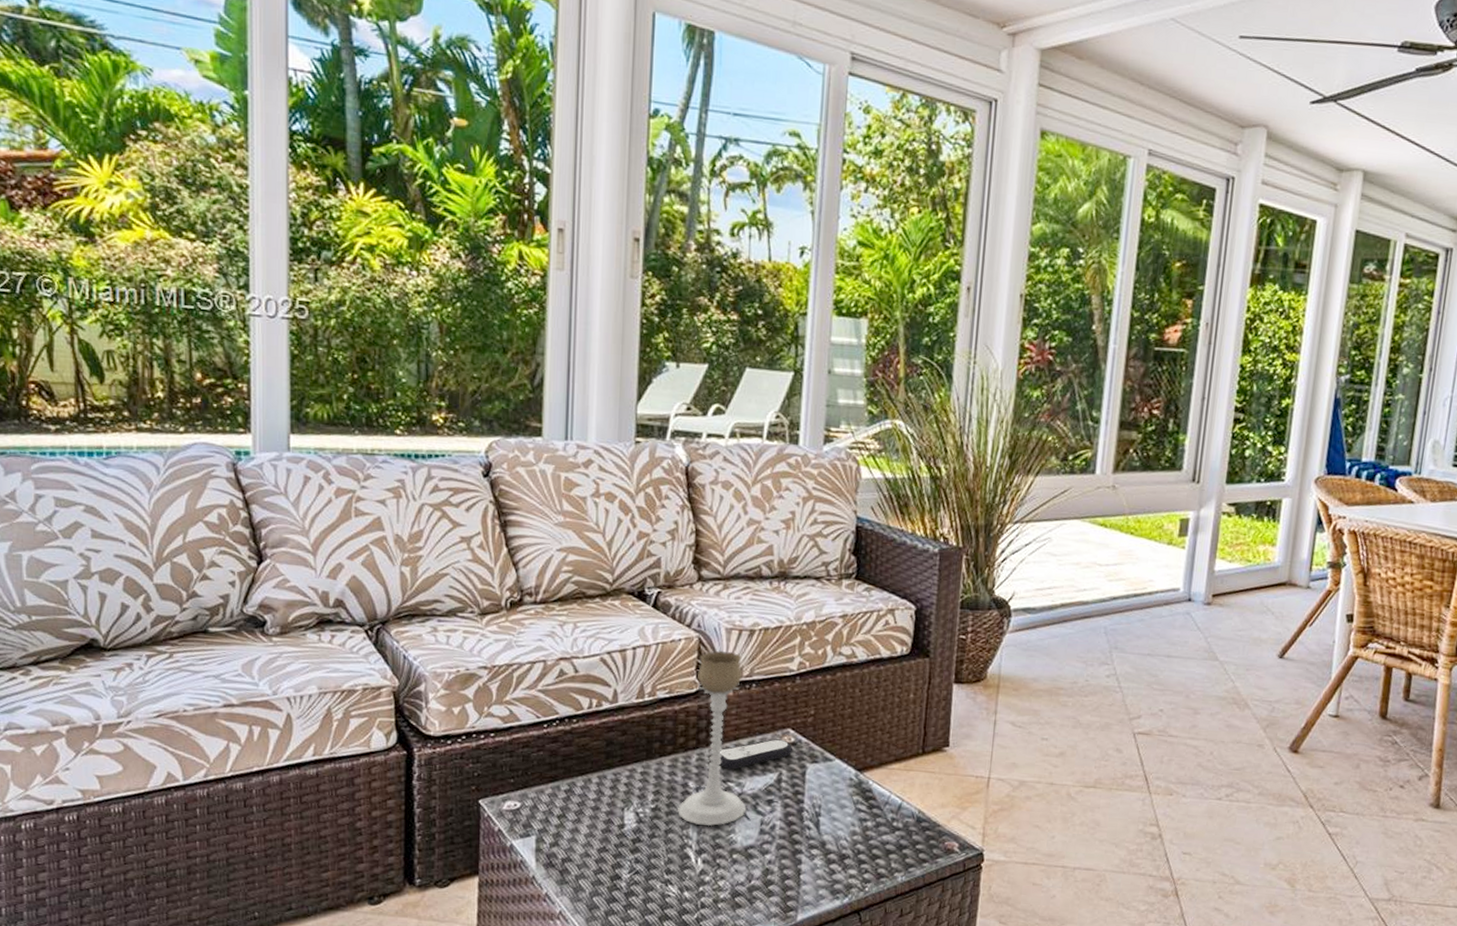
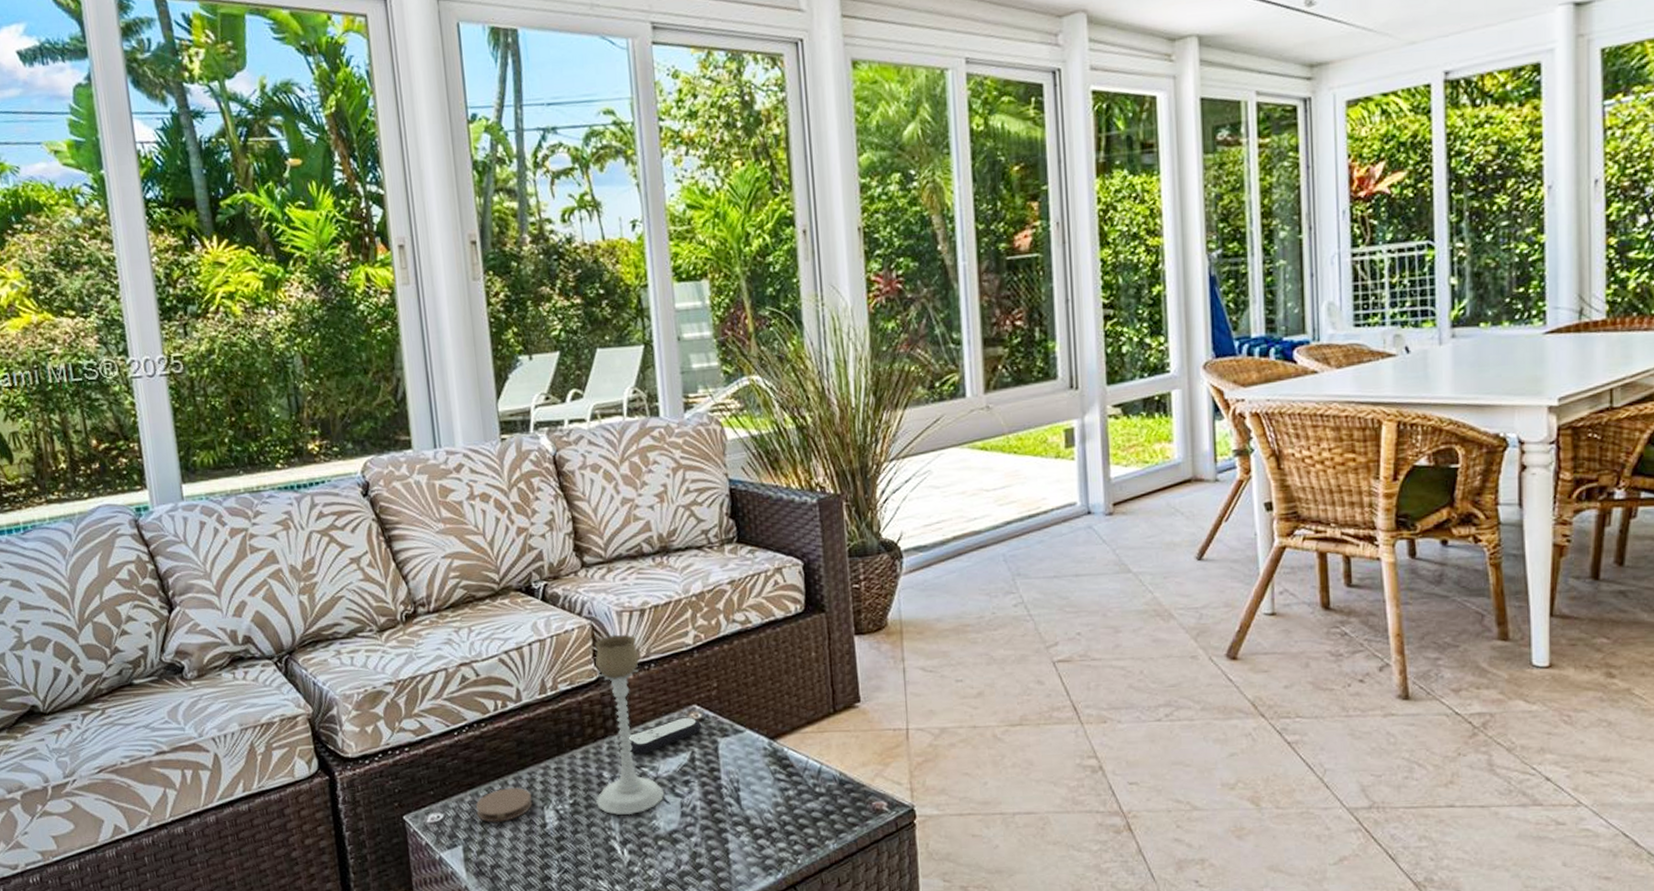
coaster: none [555,784,613,818] -> present [475,787,532,823]

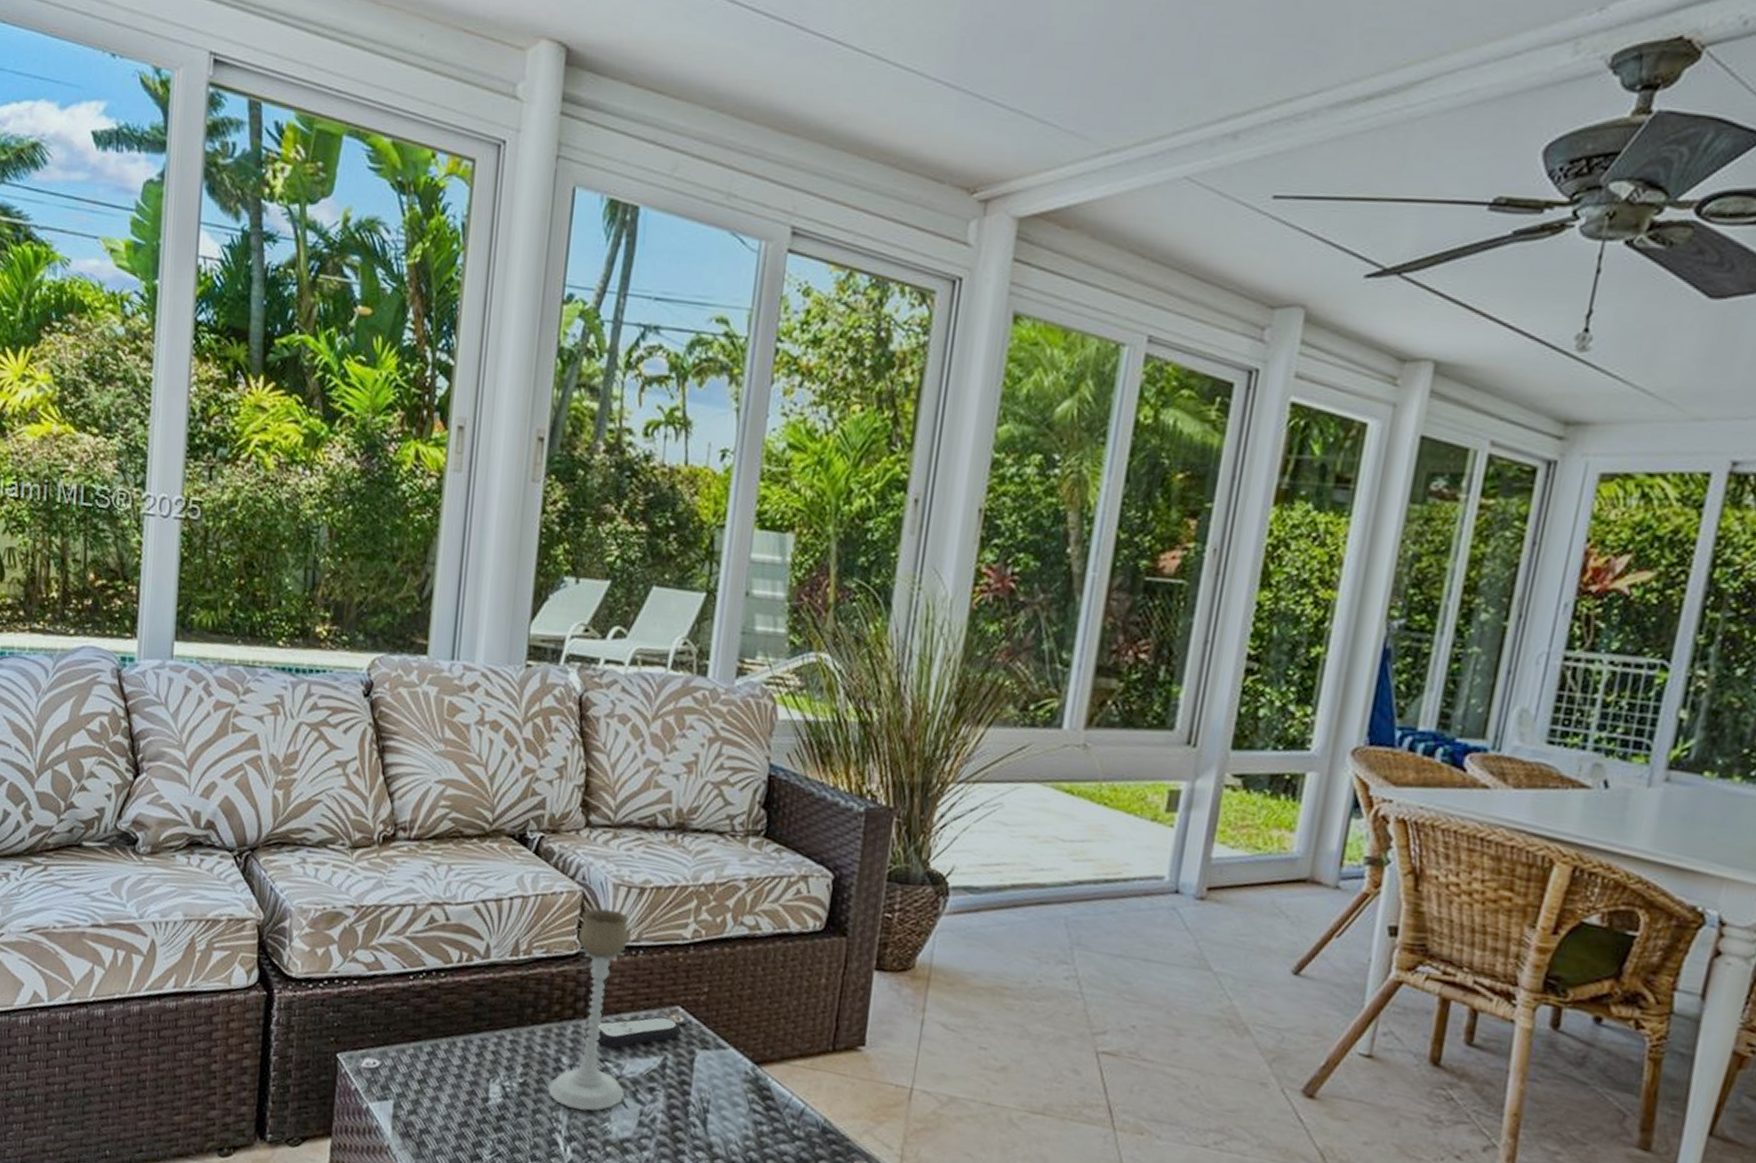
coaster: present [475,787,532,823] -> none [415,1049,479,1086]

